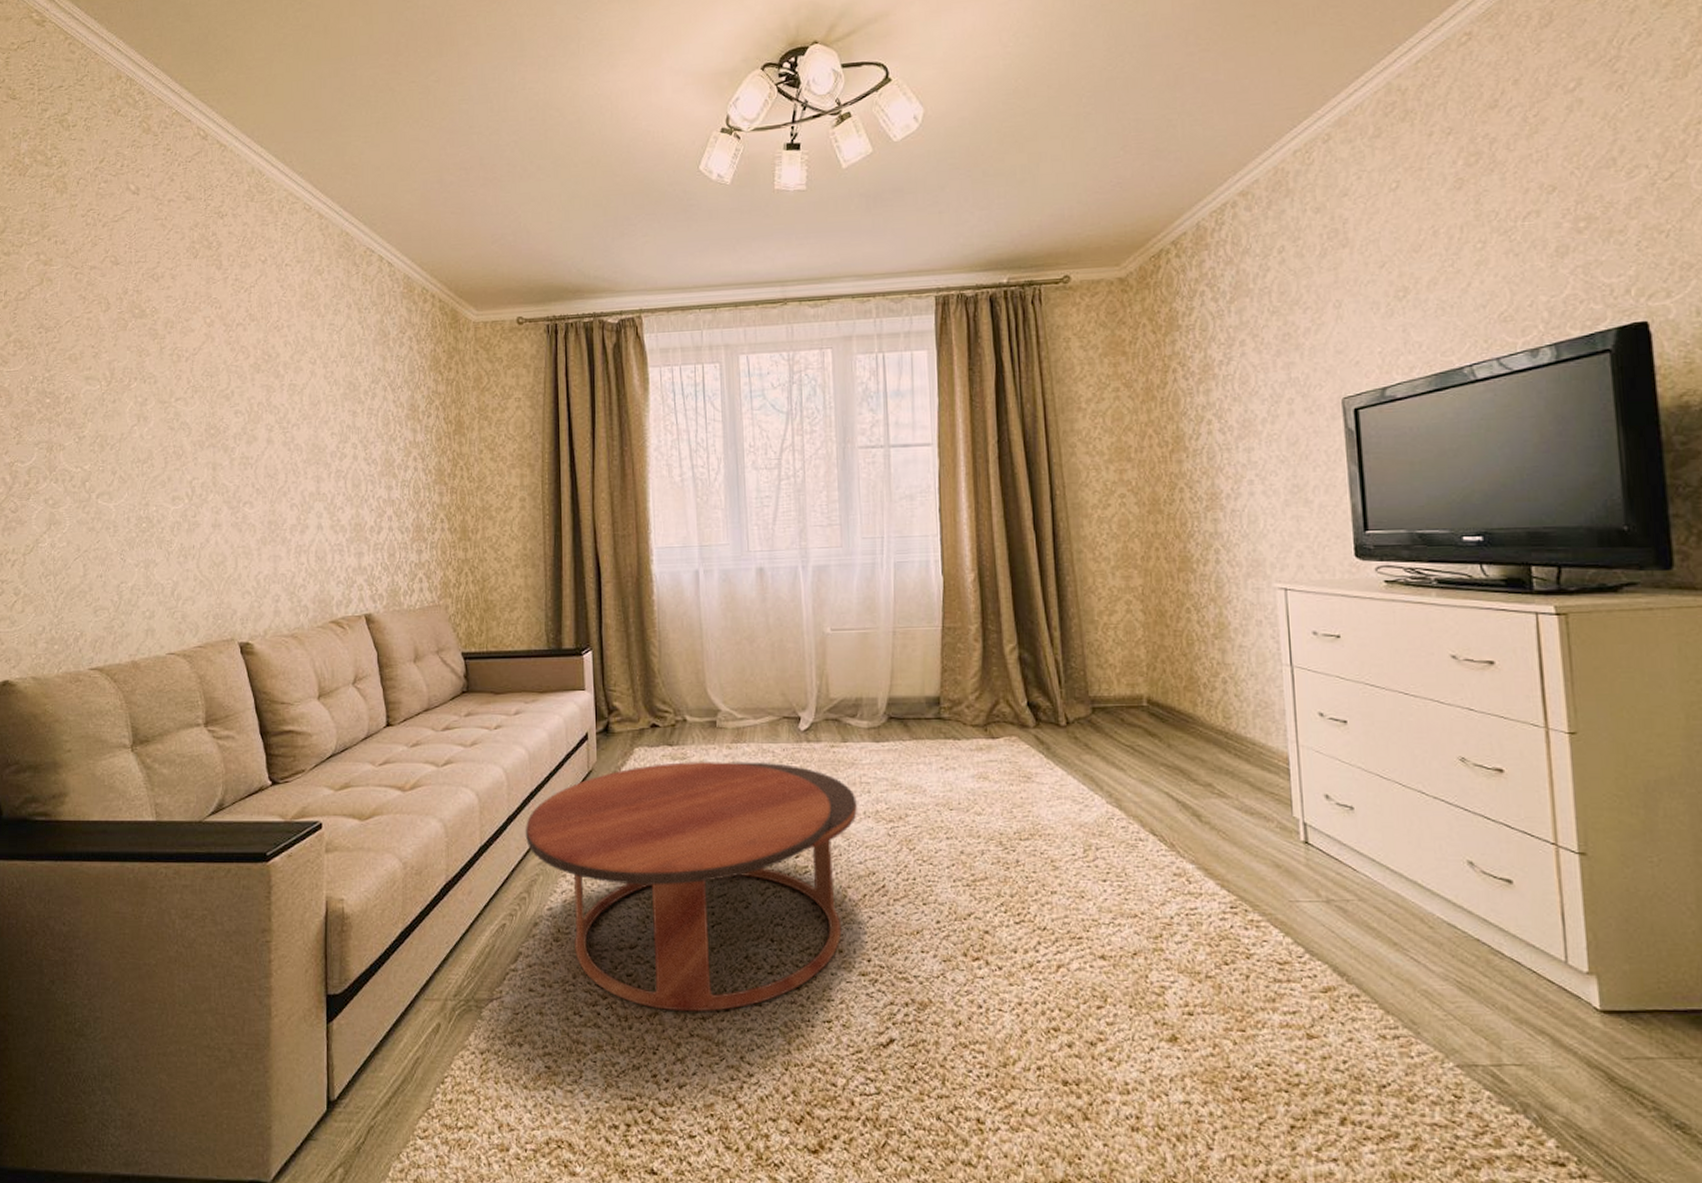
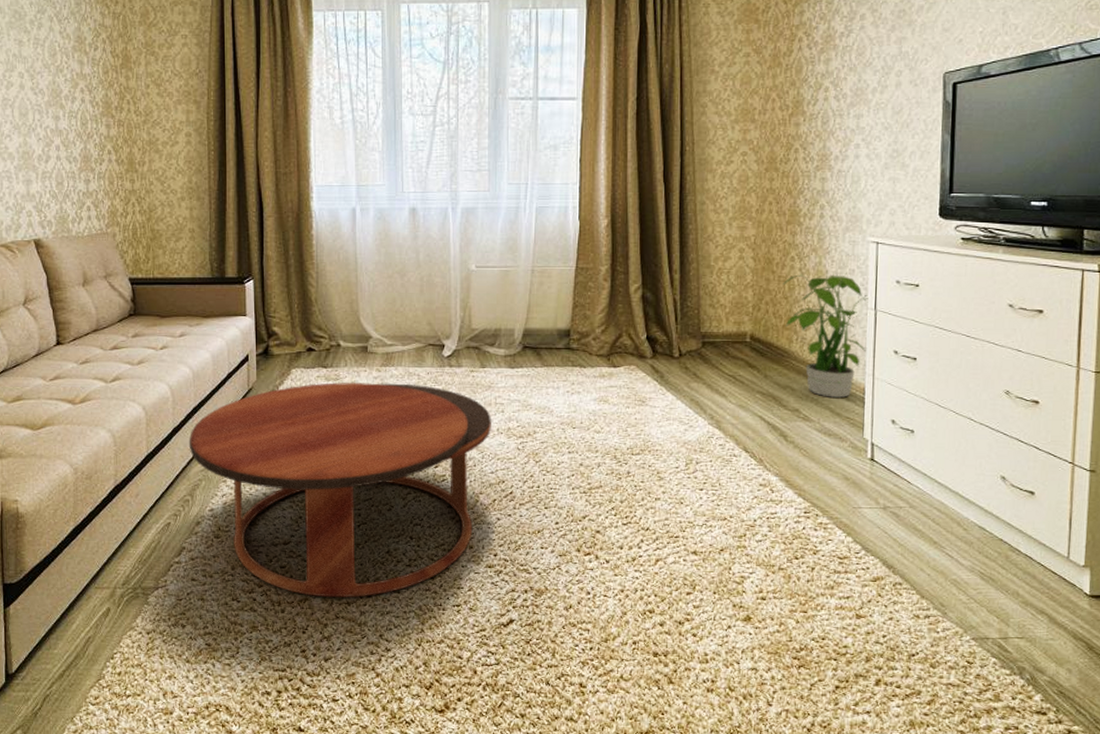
potted plant: none [1179,622,1285,769] -> present [783,271,868,398]

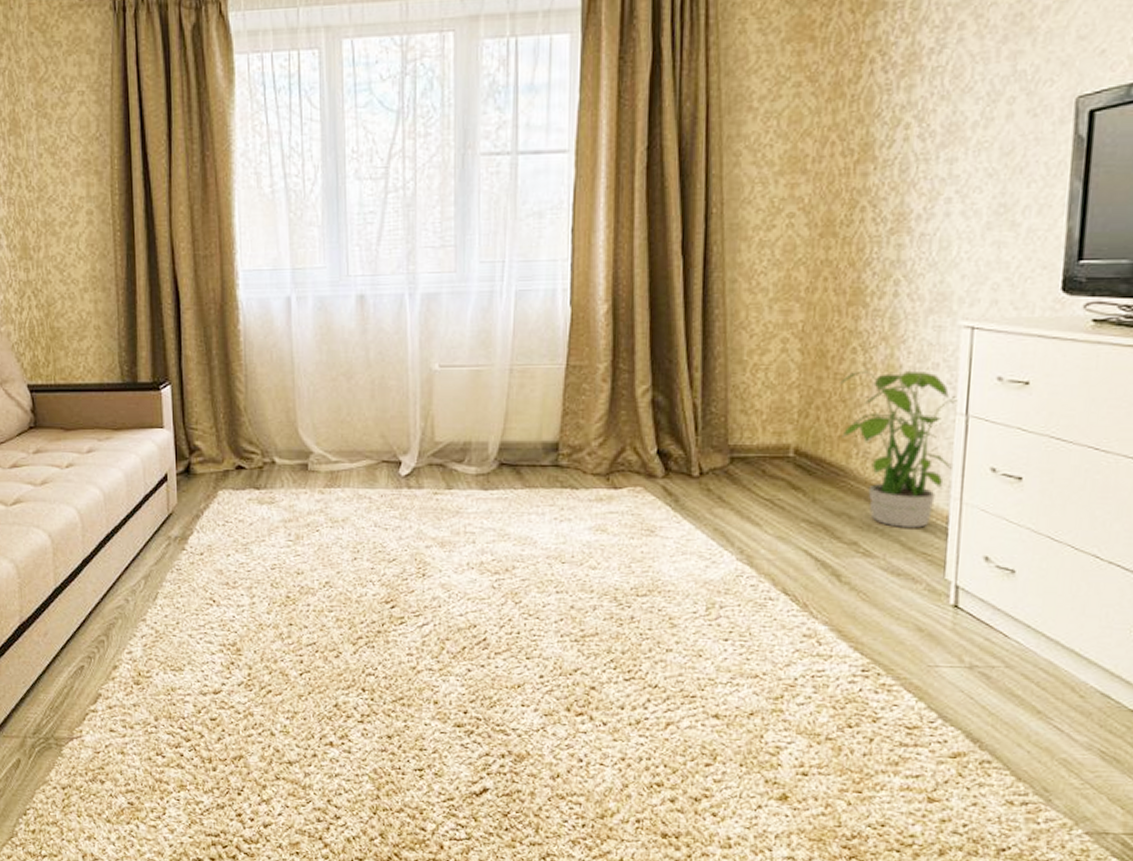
coffee table: present [188,382,491,598] -> none [101,506,460,757]

